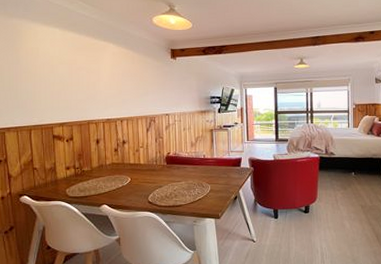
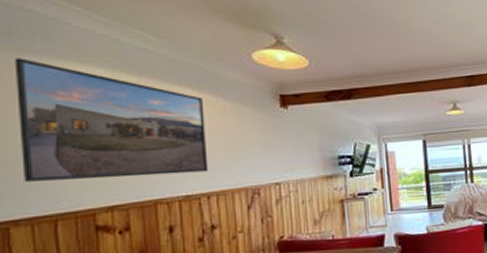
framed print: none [7,21,122,104] -> present [14,58,209,182]

